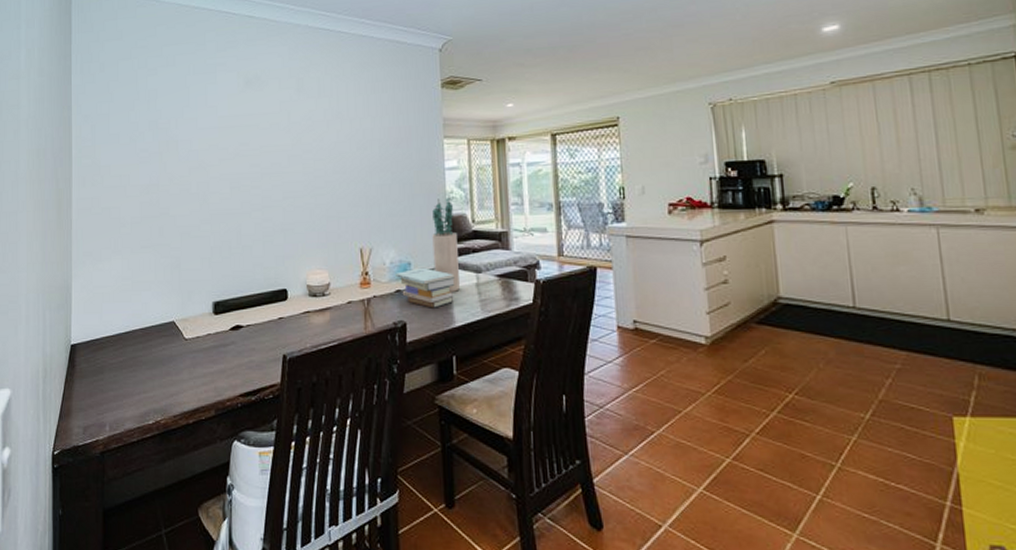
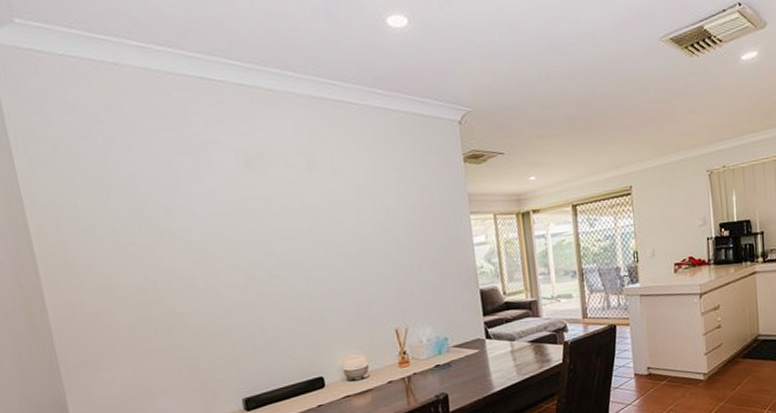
books: present [395,267,455,308] -> none [433,341,491,378]
vase: present [432,195,460,293] -> none [464,270,496,362]

